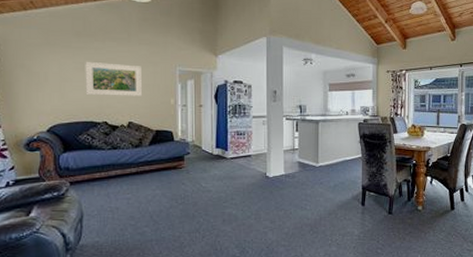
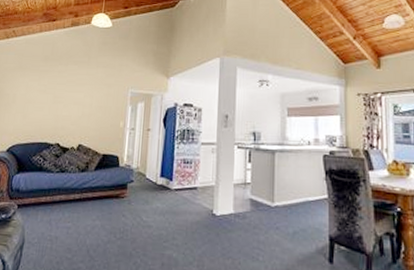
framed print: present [85,61,142,96] -> none [44,83,97,119]

